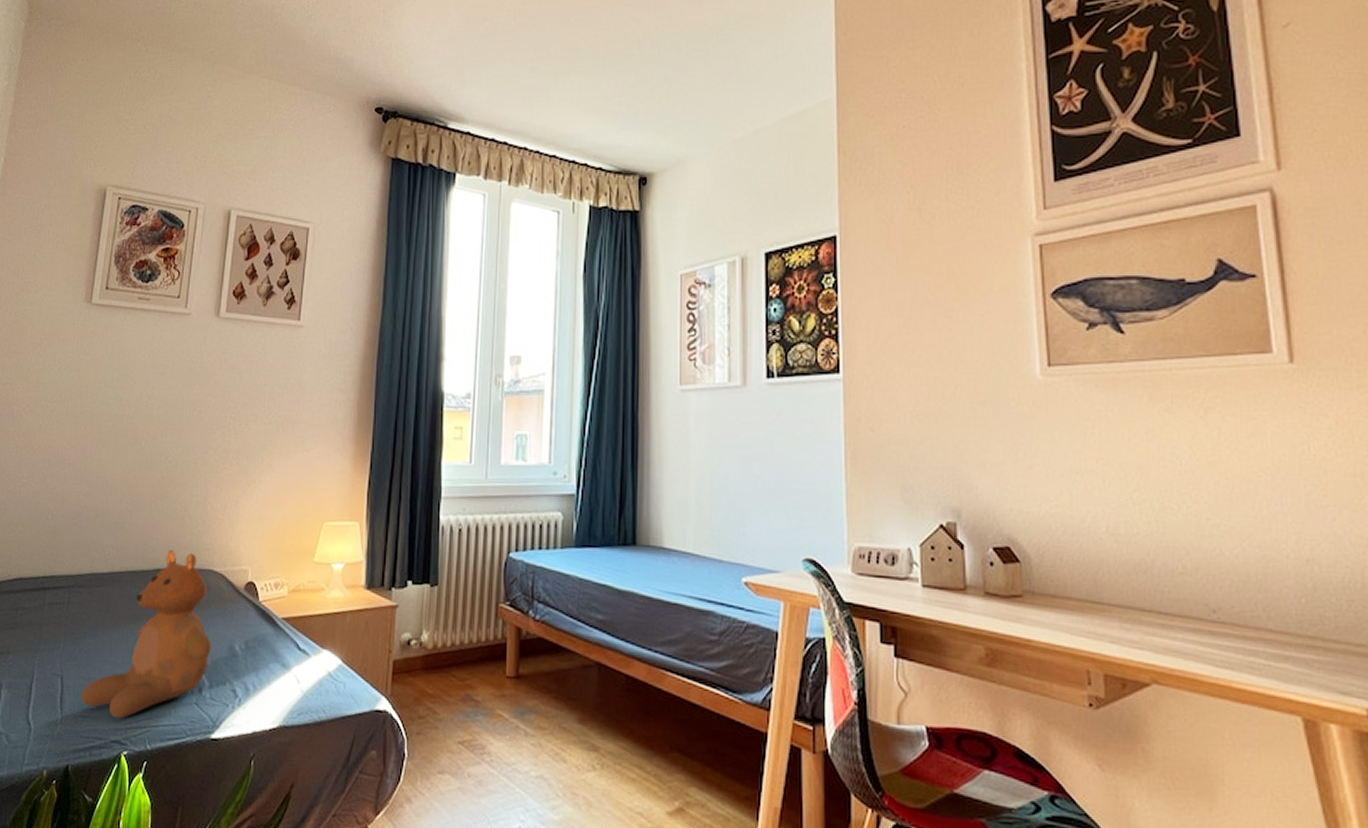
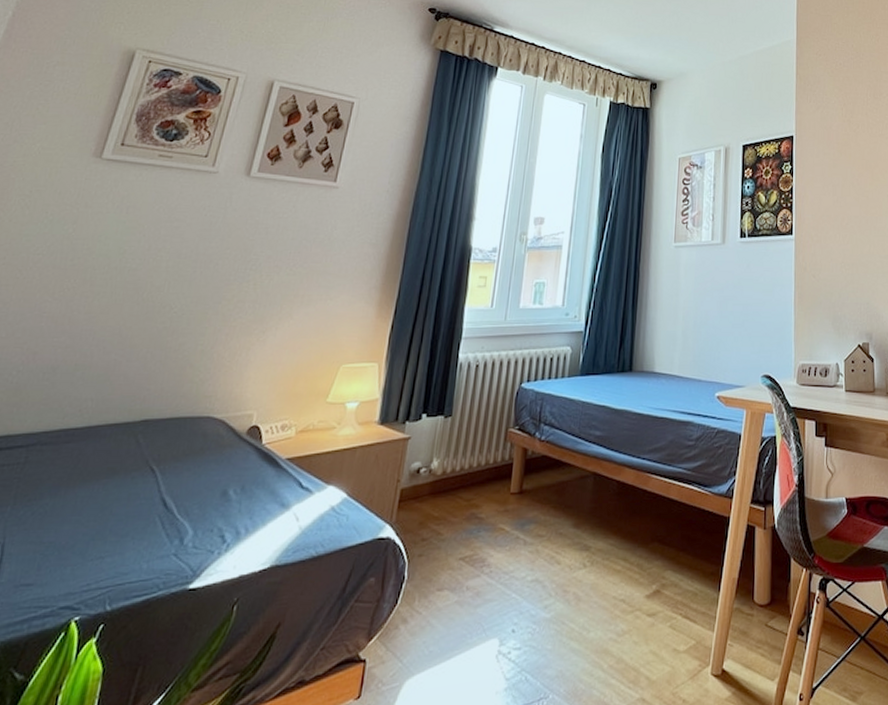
teddy bear: present [81,550,212,719] -> none [25,400,204,583]

